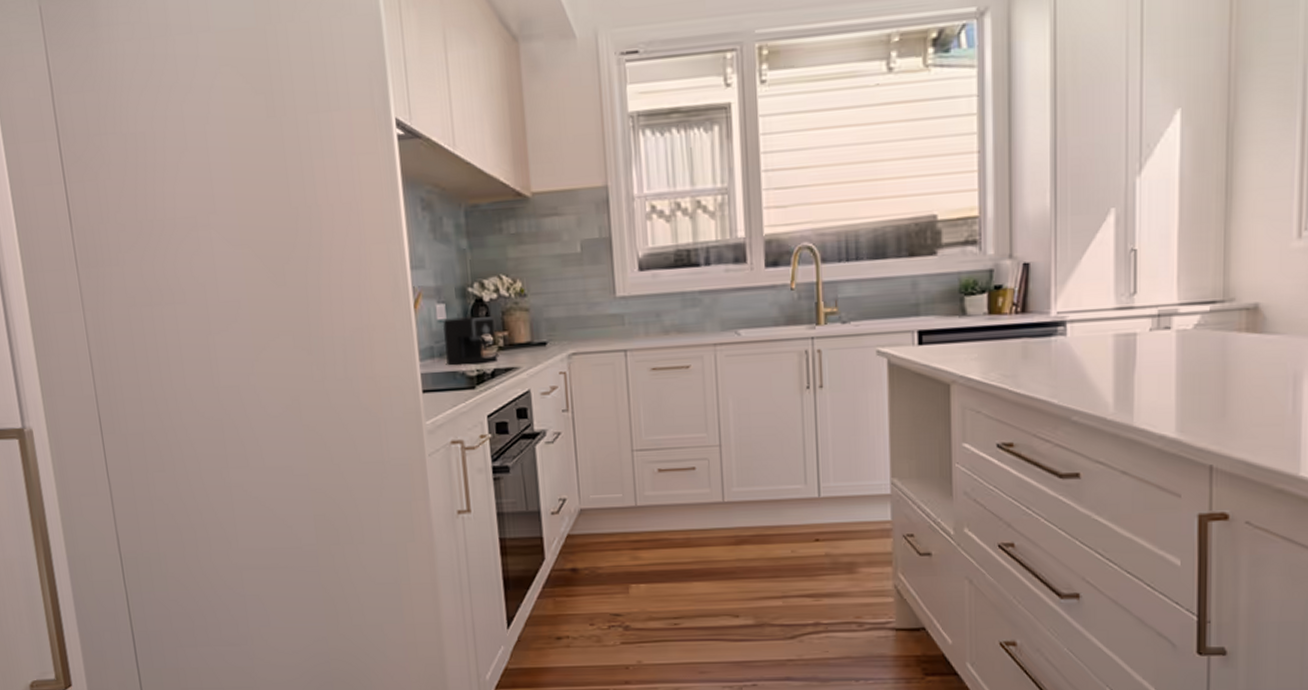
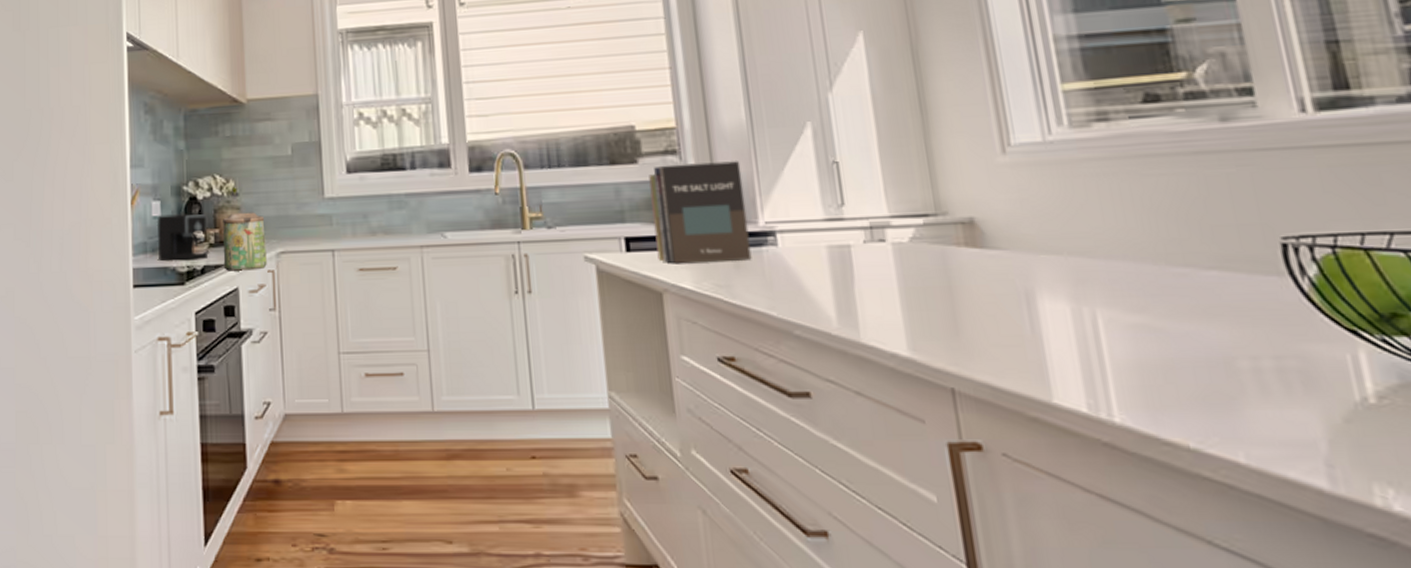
canister: none [510,313,558,374] -> present [222,212,267,271]
books: none [947,250,1040,355] -> present [649,161,752,263]

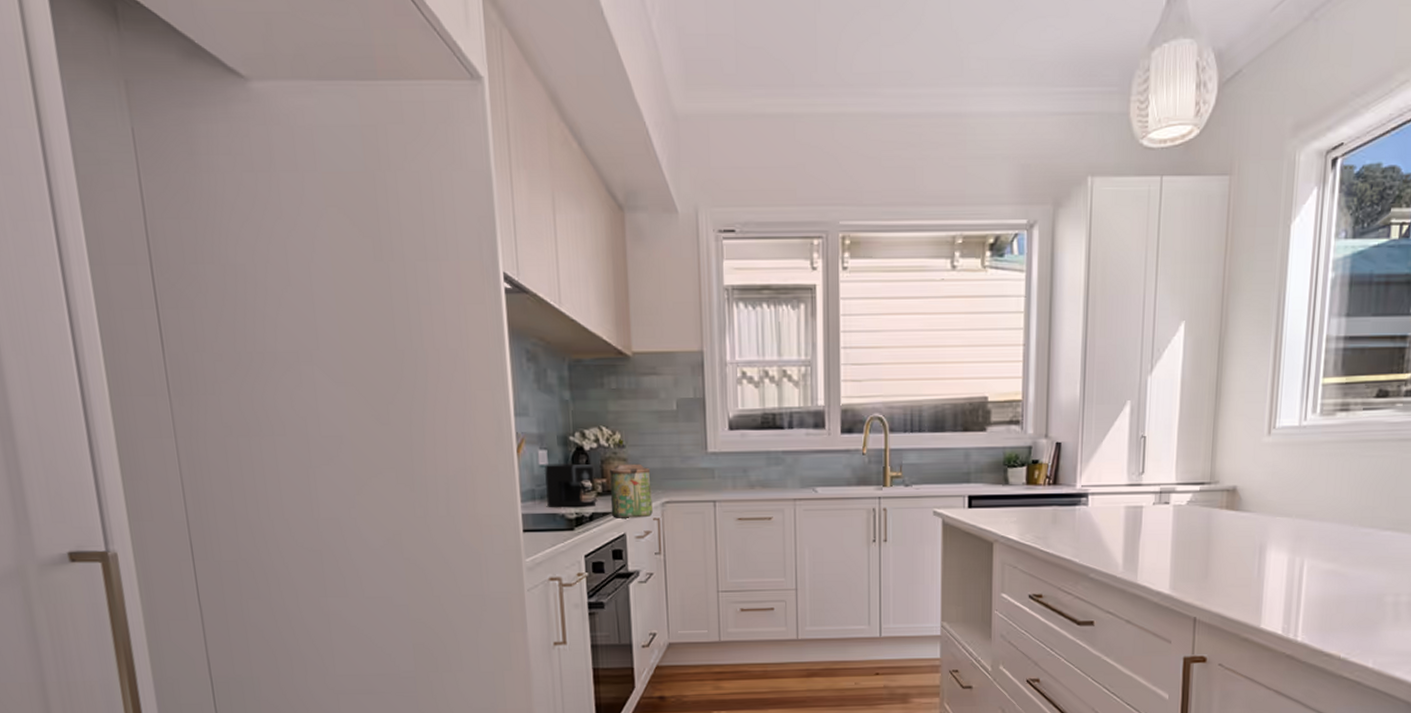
books: present [649,161,752,263] -> none [993,432,1069,518]

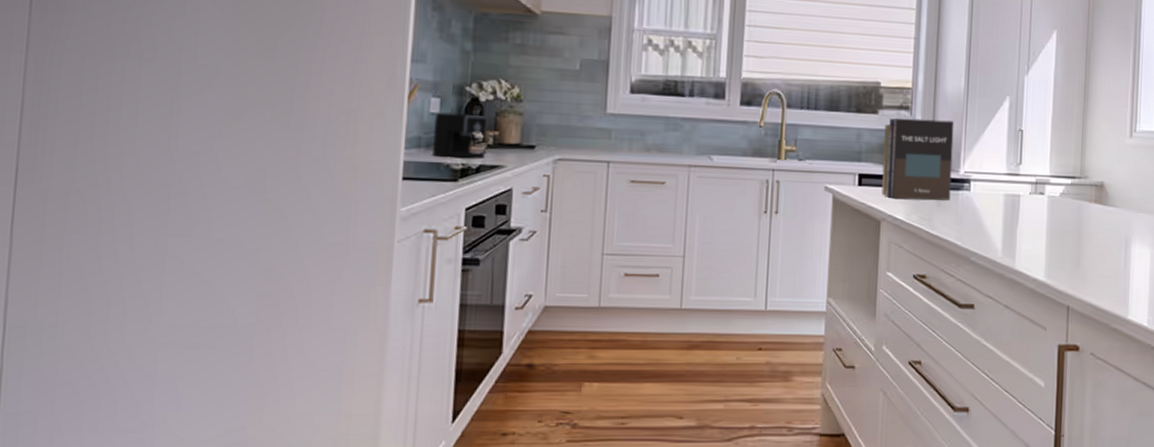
canister: present [609,463,653,518] -> none [500,118,546,174]
books: none [993,432,1069,518] -> present [881,117,954,200]

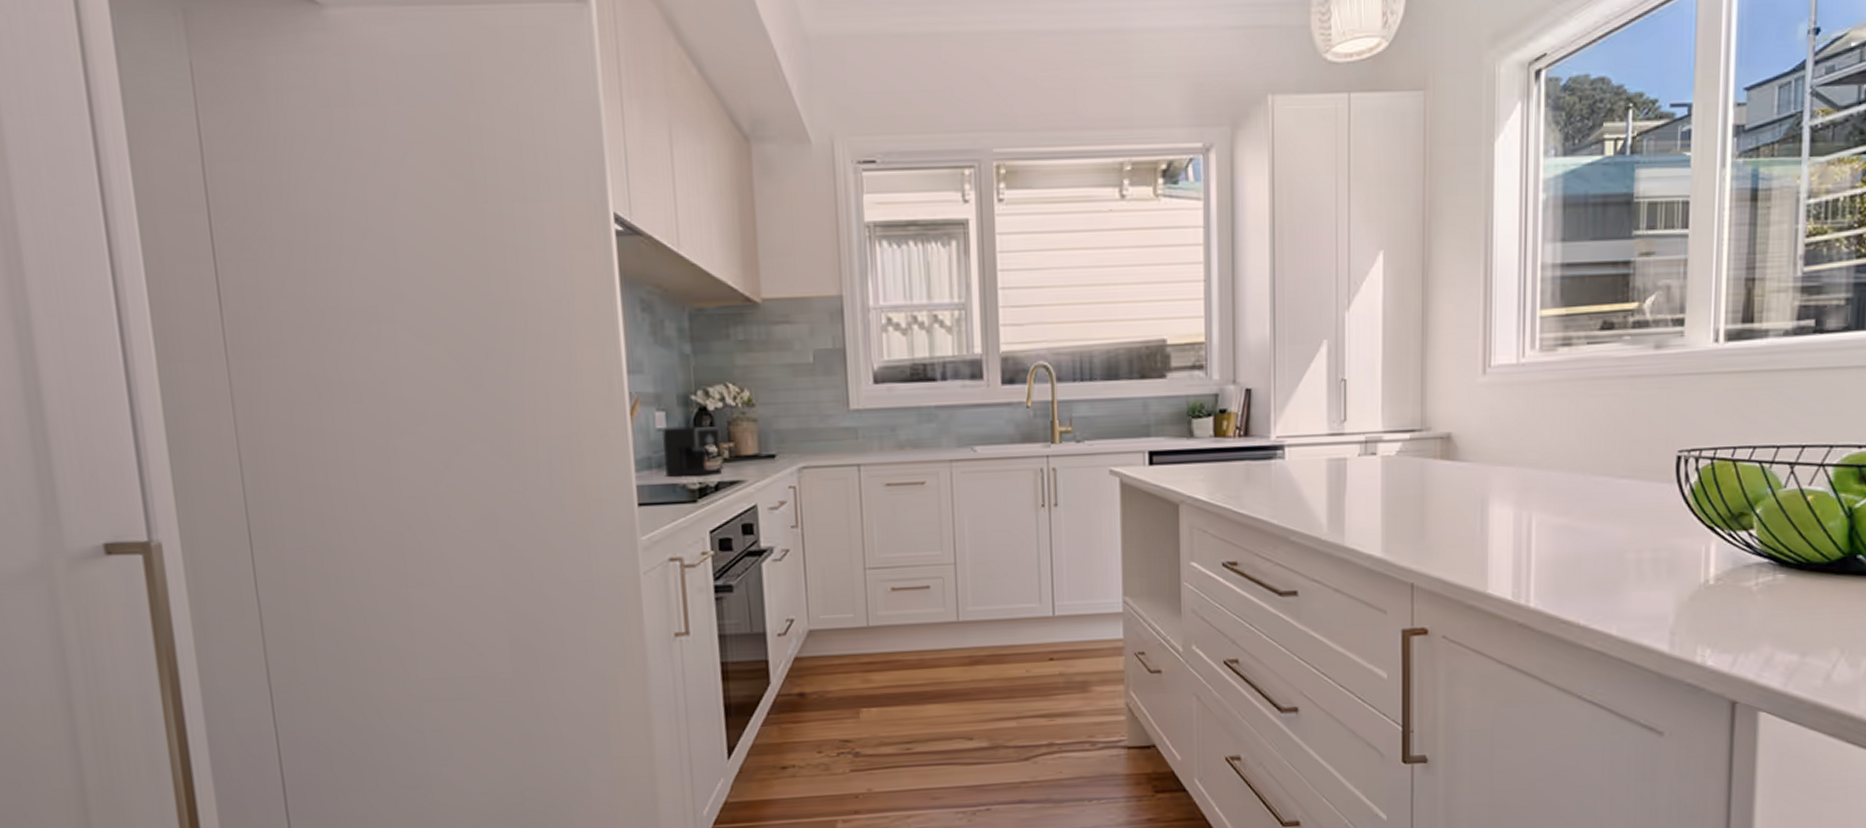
books: present [881,117,954,200] -> none [1176,377,1261,476]

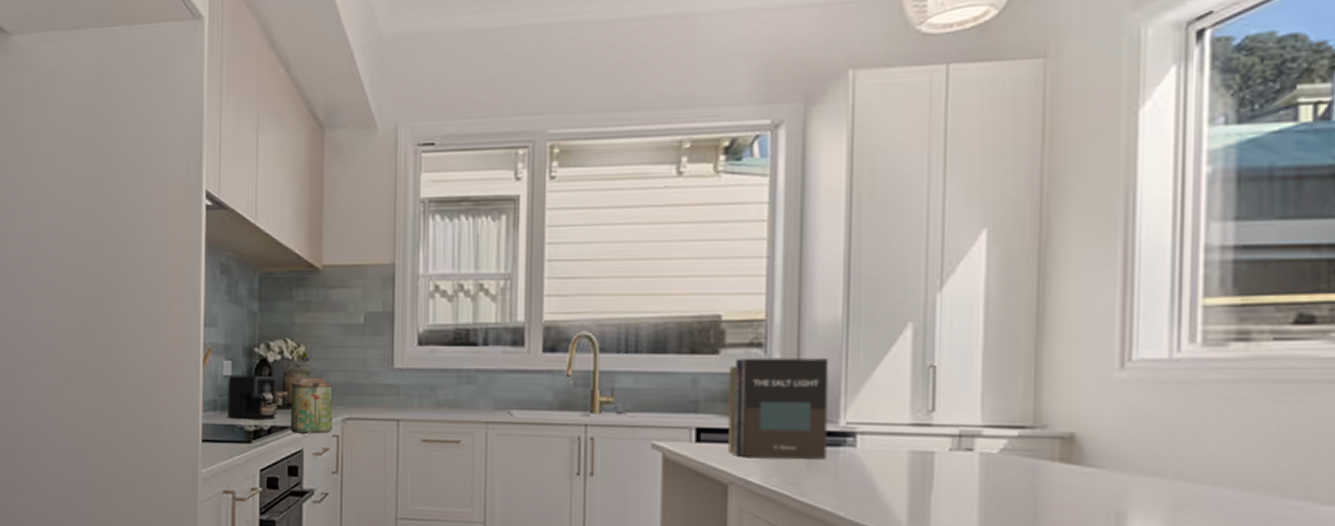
canister: none [736,424,788,488] -> present [290,377,333,434]
books: none [1176,377,1261,476] -> present [728,357,829,459]

